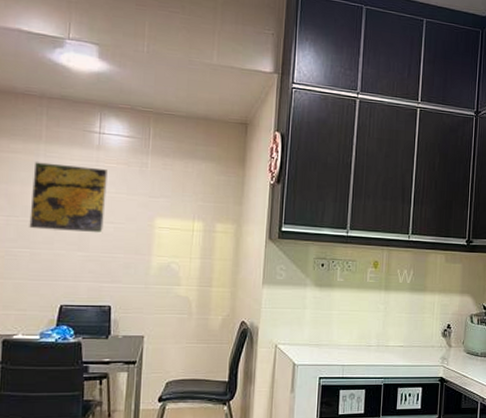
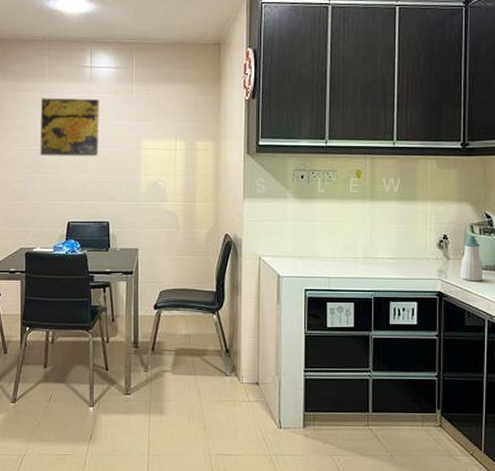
soap bottle: none [460,324,479,368] -> present [460,234,483,282]

